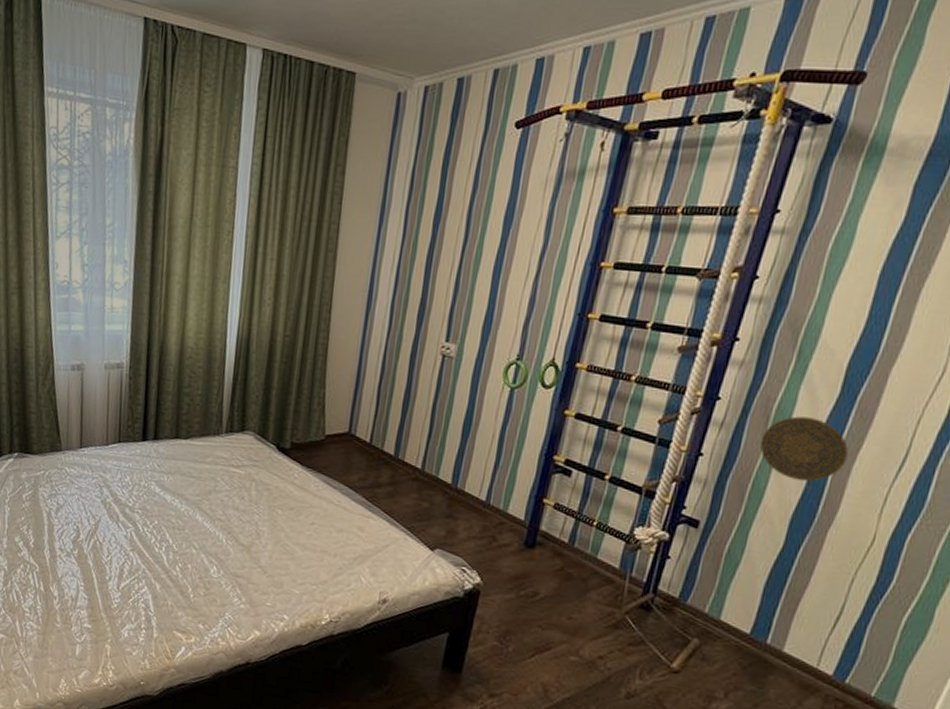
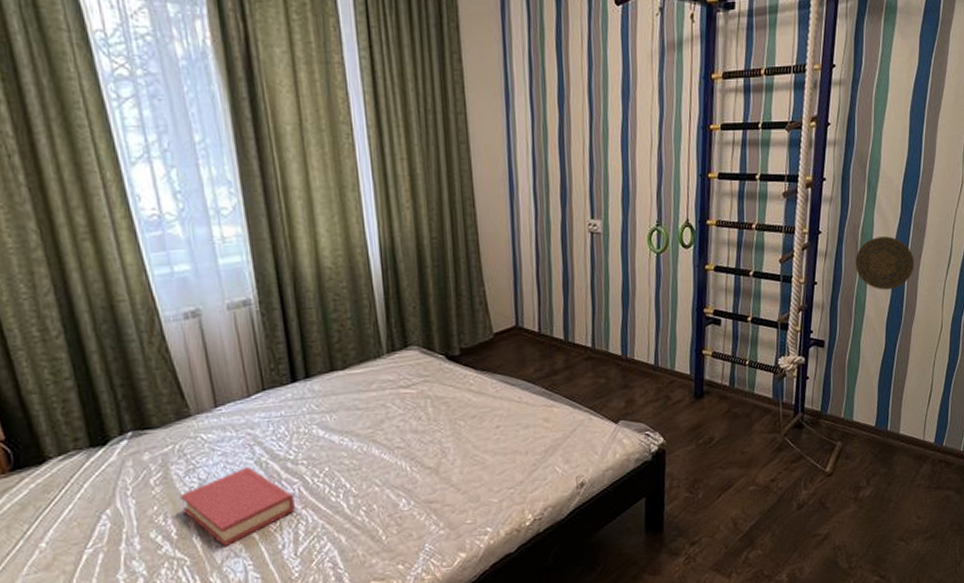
hardback book: none [41,503,126,566] -> present [180,467,297,548]

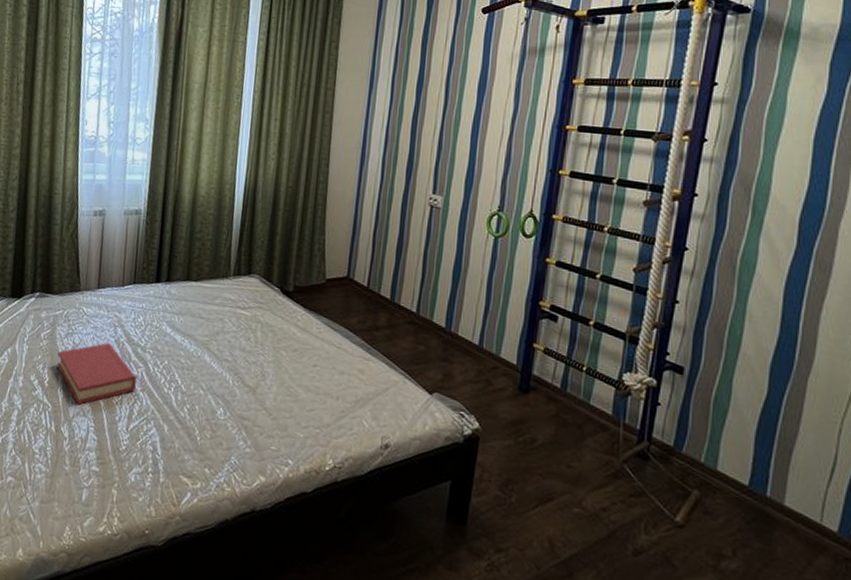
decorative plate: present [855,236,915,290] -> none [730,266,814,330]

